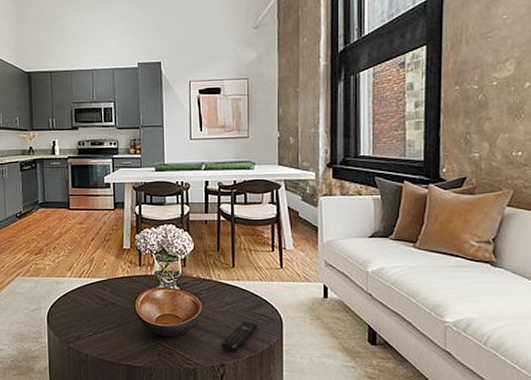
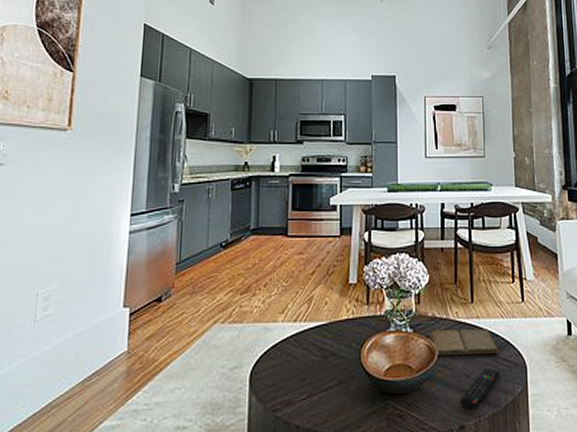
book: none [193,289,257,309] -> present [428,329,499,356]

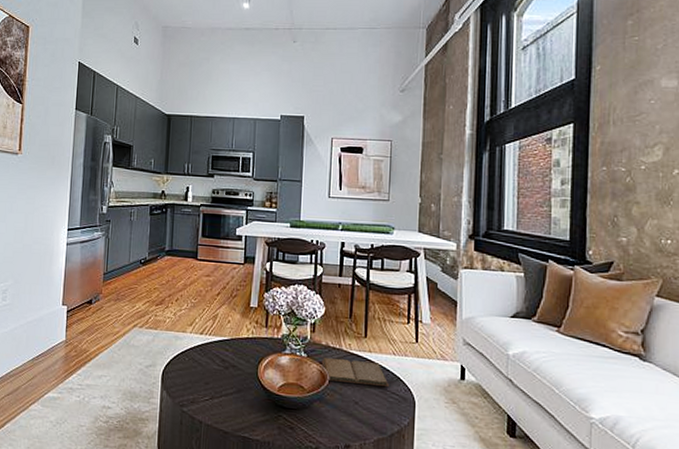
remote control: present [459,367,500,410] -> none [346,397,388,433]

